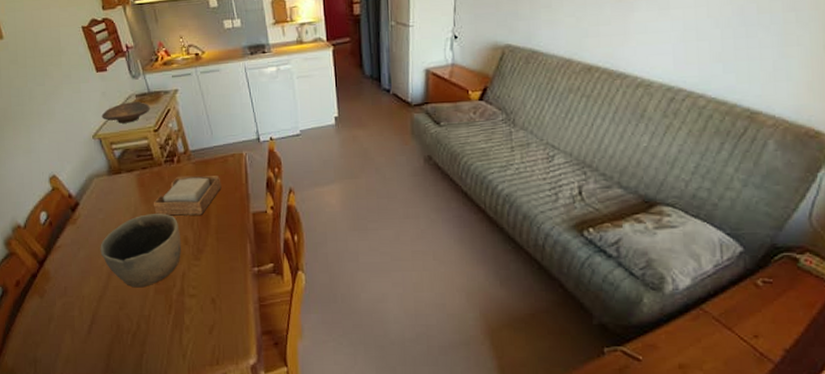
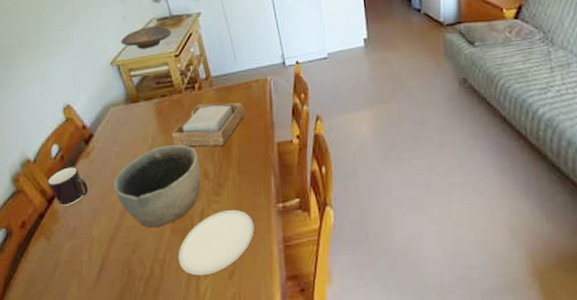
mug: none [38,232,77,268] -> present [47,167,89,207]
plate: none [162,273,232,329] -> present [178,210,254,275]

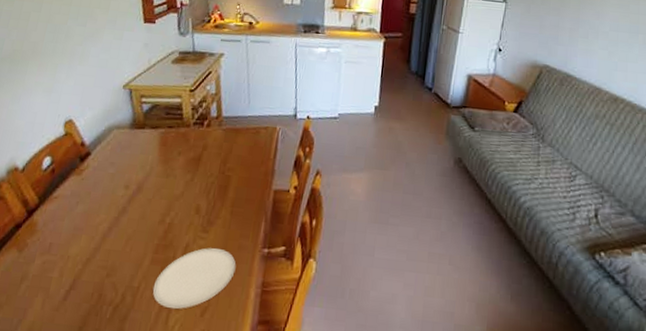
mug: present [47,167,89,207] -> none [31,181,74,221]
bowl: present [114,145,200,228] -> none [100,175,194,255]
decorative bowl: present [121,26,172,49] -> none [138,57,192,79]
napkin holder: present [171,103,245,147] -> none [171,140,249,185]

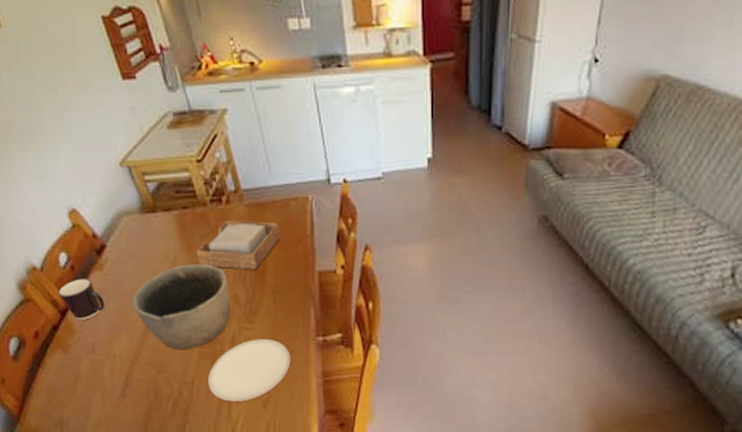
mug: none [31,181,74,221] -> present [58,278,105,321]
bowl: none [100,175,194,255] -> present [132,264,230,350]
napkin holder: none [171,140,249,185] -> present [196,220,281,270]

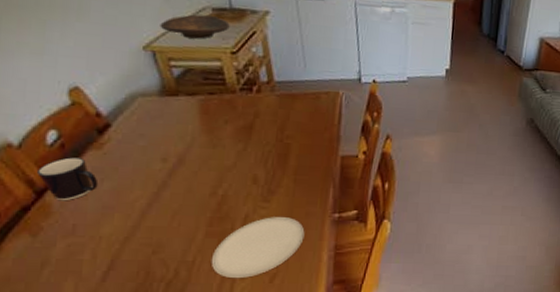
decorative bowl: none [130,122,192,149] -> present [160,14,230,39]
bowl: present [132,264,230,350] -> none [134,146,249,230]
napkin holder: present [196,220,281,270] -> none [217,107,309,153]

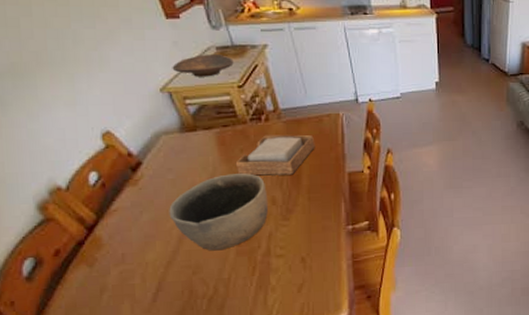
mug: present [37,157,99,201] -> none [86,194,139,234]
bowl: none [134,146,249,230] -> present [169,173,268,251]
plate: present [211,217,305,278] -> none [244,232,324,291]
napkin holder: none [217,107,309,153] -> present [235,134,315,176]

